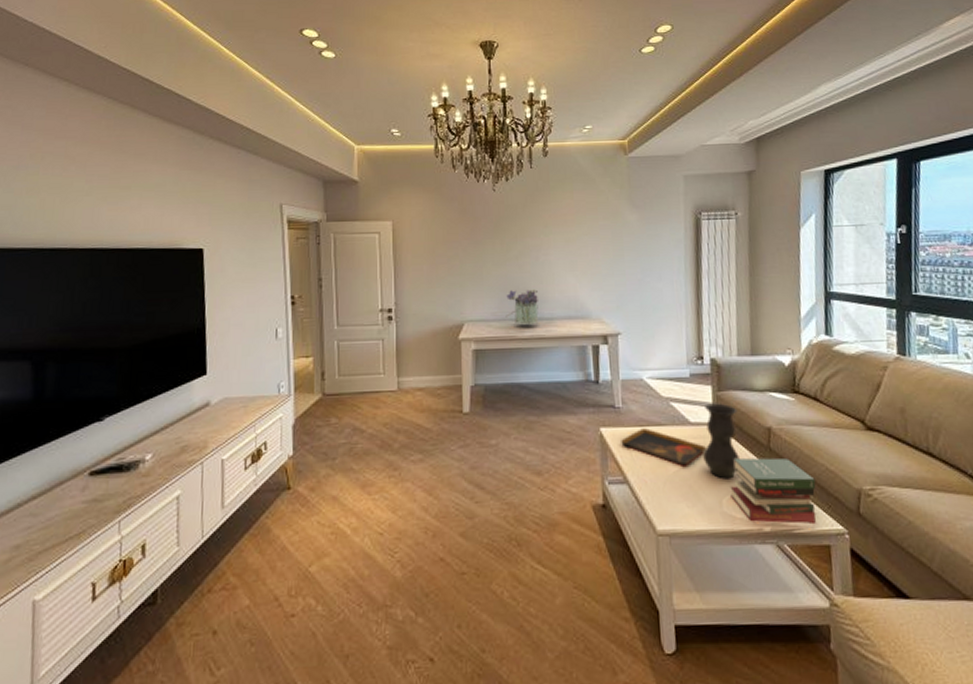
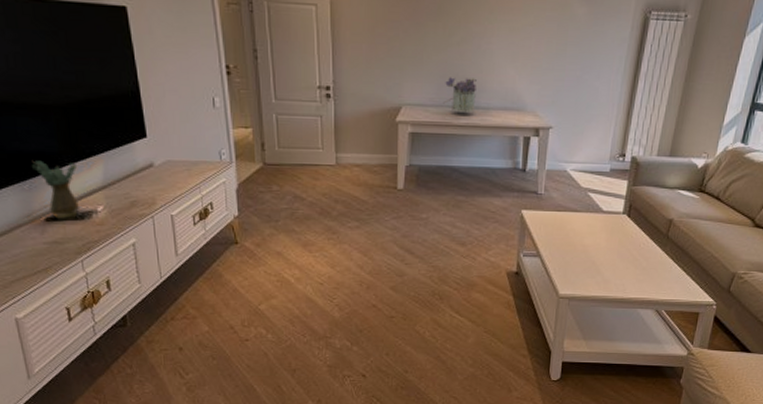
vase: none [86,407,132,474] -> present [31,160,79,221]
decorative tray: present [621,428,707,466] -> none [539,213,614,246]
vase: present [703,403,740,480] -> none [608,196,647,259]
books: present [730,457,817,524] -> none [626,243,700,296]

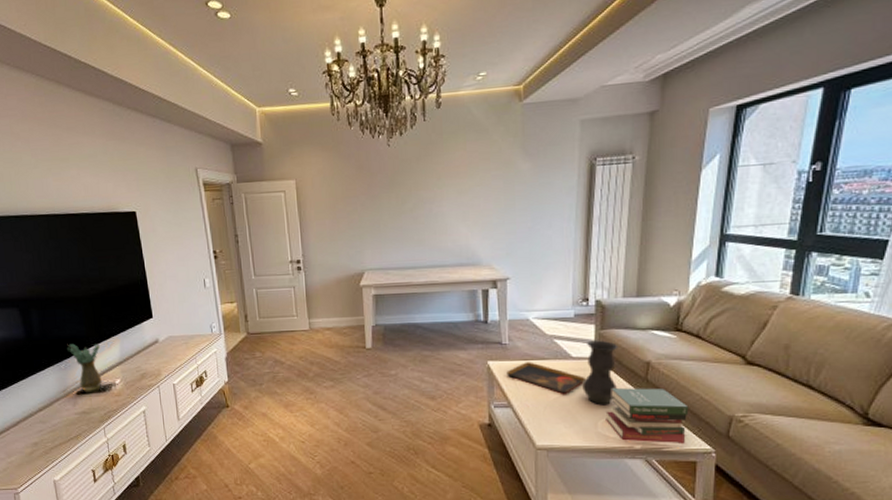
flower bouquet: present [443,77,477,115] -> none [402,239,433,275]
decorative tray: none [539,213,614,246] -> present [506,362,587,394]
vase: none [608,196,647,259] -> present [582,340,619,406]
books: none [626,243,700,296] -> present [605,388,689,443]

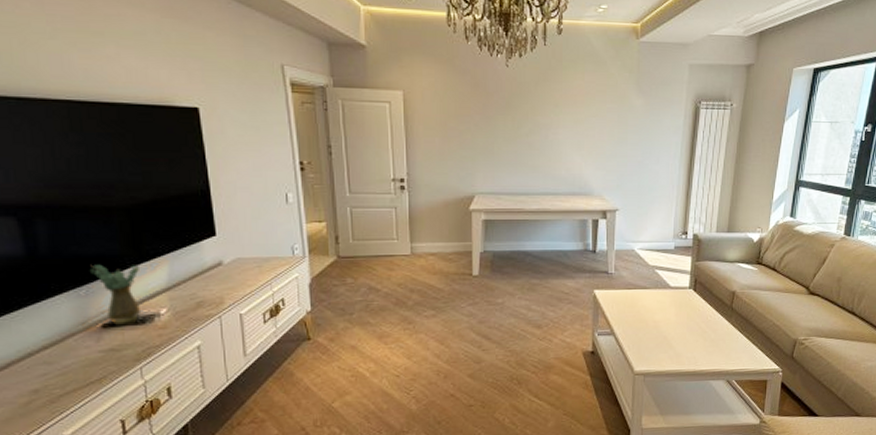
decorative tray: present [506,362,587,394] -> none [611,291,682,322]
vase: present [582,340,619,406] -> none [678,271,710,332]
books: present [605,388,689,443] -> none [696,315,764,365]

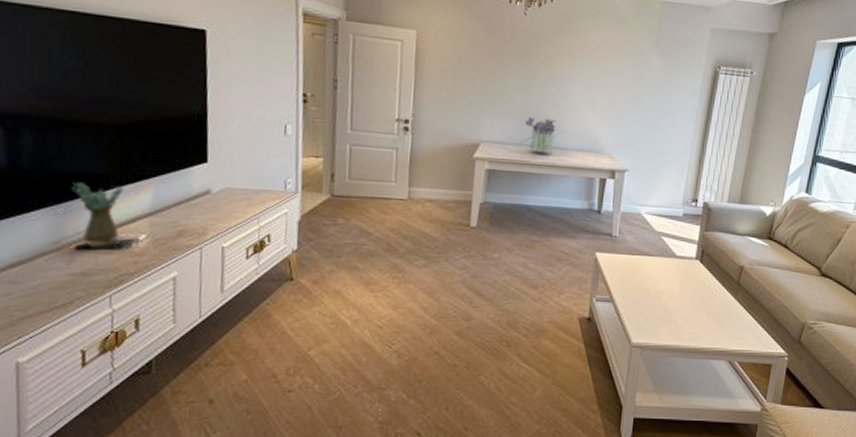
flower bouquet: none [514,166,545,201] -> present [522,117,556,154]

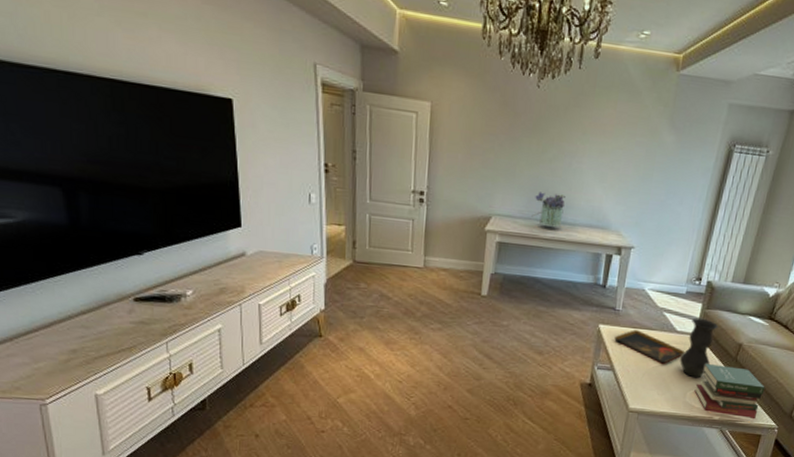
vase: present [70,181,123,250] -> none [124,240,169,302]
decorative tray: none [612,257,687,292] -> present [614,330,685,364]
vase: none [682,241,719,306] -> present [680,317,719,379]
books: none [699,290,771,346] -> present [694,364,765,418]

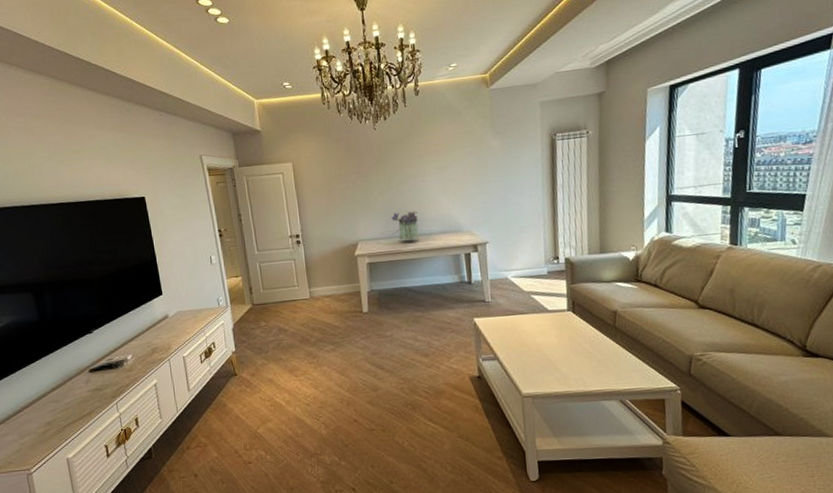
decorative tray: present [614,330,685,364] -> none [491,317,563,345]
vase: present [680,317,719,379] -> none [559,293,590,353]
books: present [694,364,765,418] -> none [581,334,654,384]

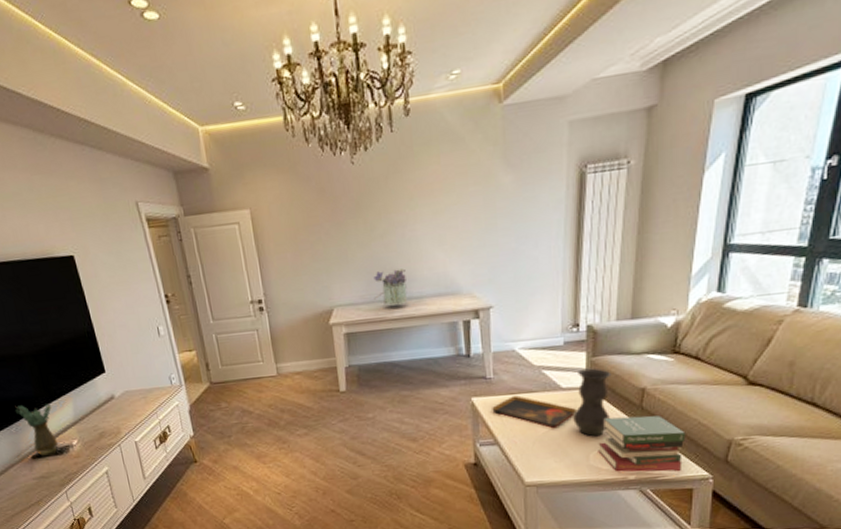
vase: none [79,322,114,371] -> present [14,403,58,457]
decorative tray: none [491,317,563,345] -> present [492,395,578,428]
vase: none [559,293,590,353] -> present [573,368,612,437]
books: none [581,334,654,384] -> present [598,415,686,472]

